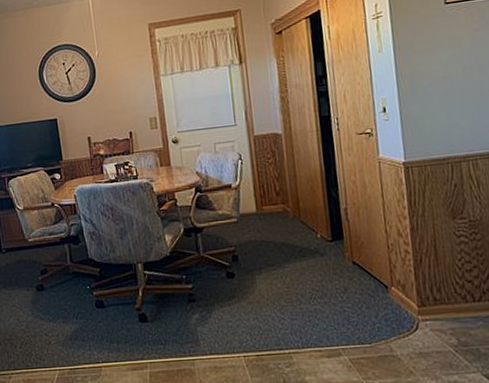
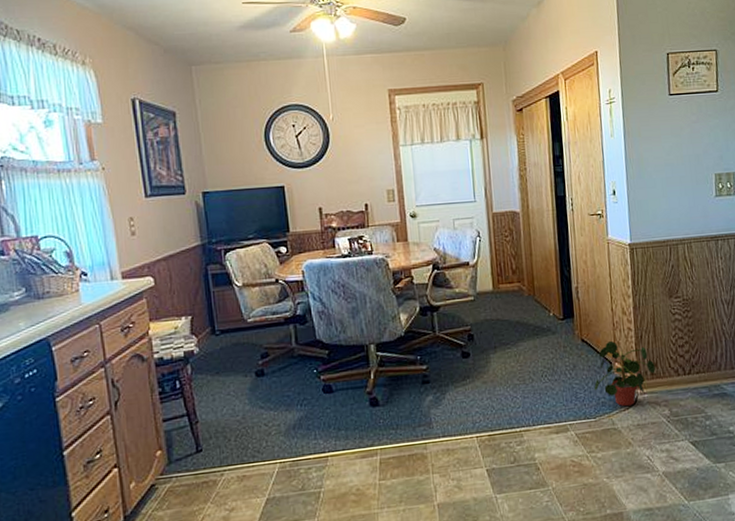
potted plant: none [368,263,439,334] -> present [593,340,656,407]

